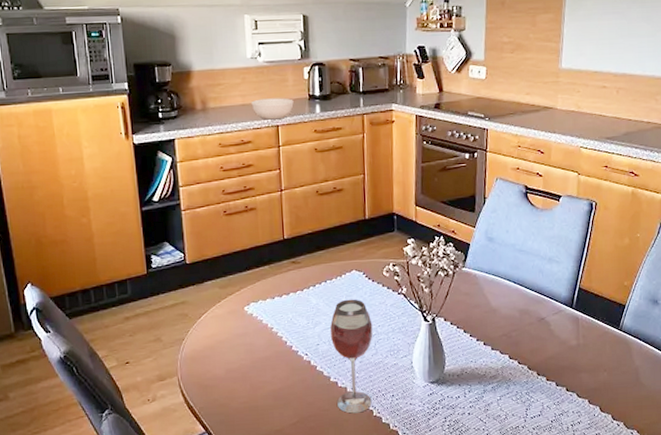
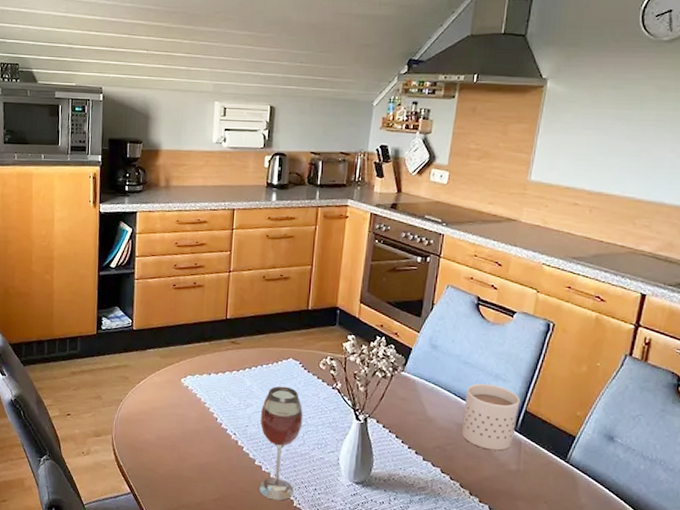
bowl: present [251,98,294,120] -> none [211,182,252,203]
mug: none [523,267,574,330] -> present [461,383,520,451]

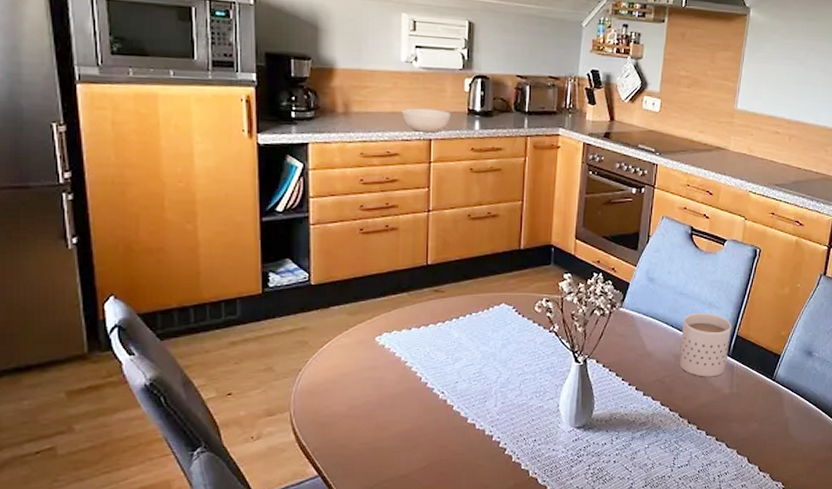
bowl: none [211,182,252,203] -> present [401,108,451,133]
wineglass: present [259,386,303,501] -> none [471,334,519,459]

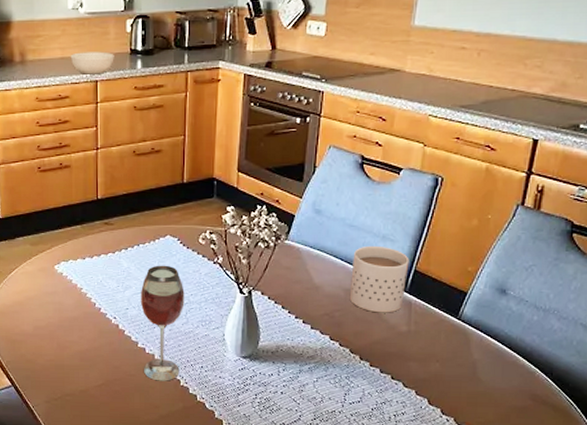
wineglass: none [471,334,519,459] -> present [140,265,185,381]

